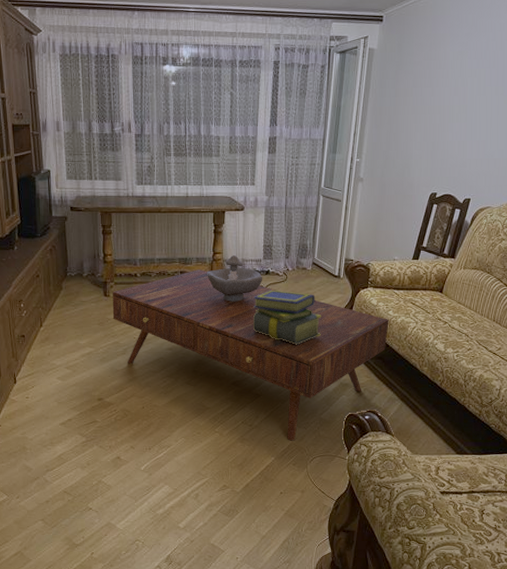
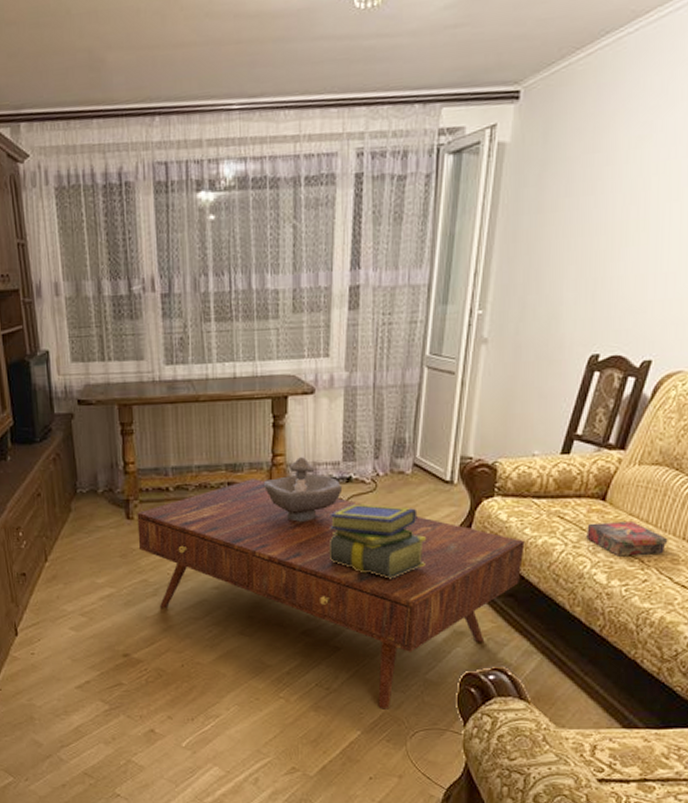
book: none [430,308,484,332] -> present [586,522,668,557]

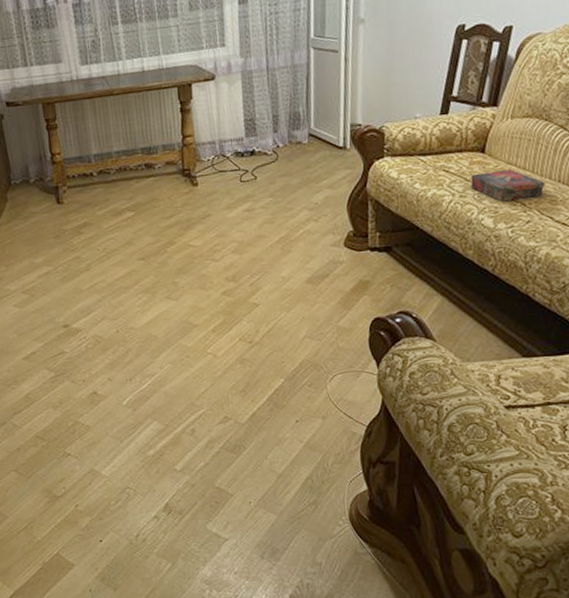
coffee table: present [137,479,525,710] -> none [66,159,417,357]
decorative bowl: present [264,457,343,522] -> none [177,136,248,194]
stack of books: present [328,503,427,579] -> none [237,172,328,239]

